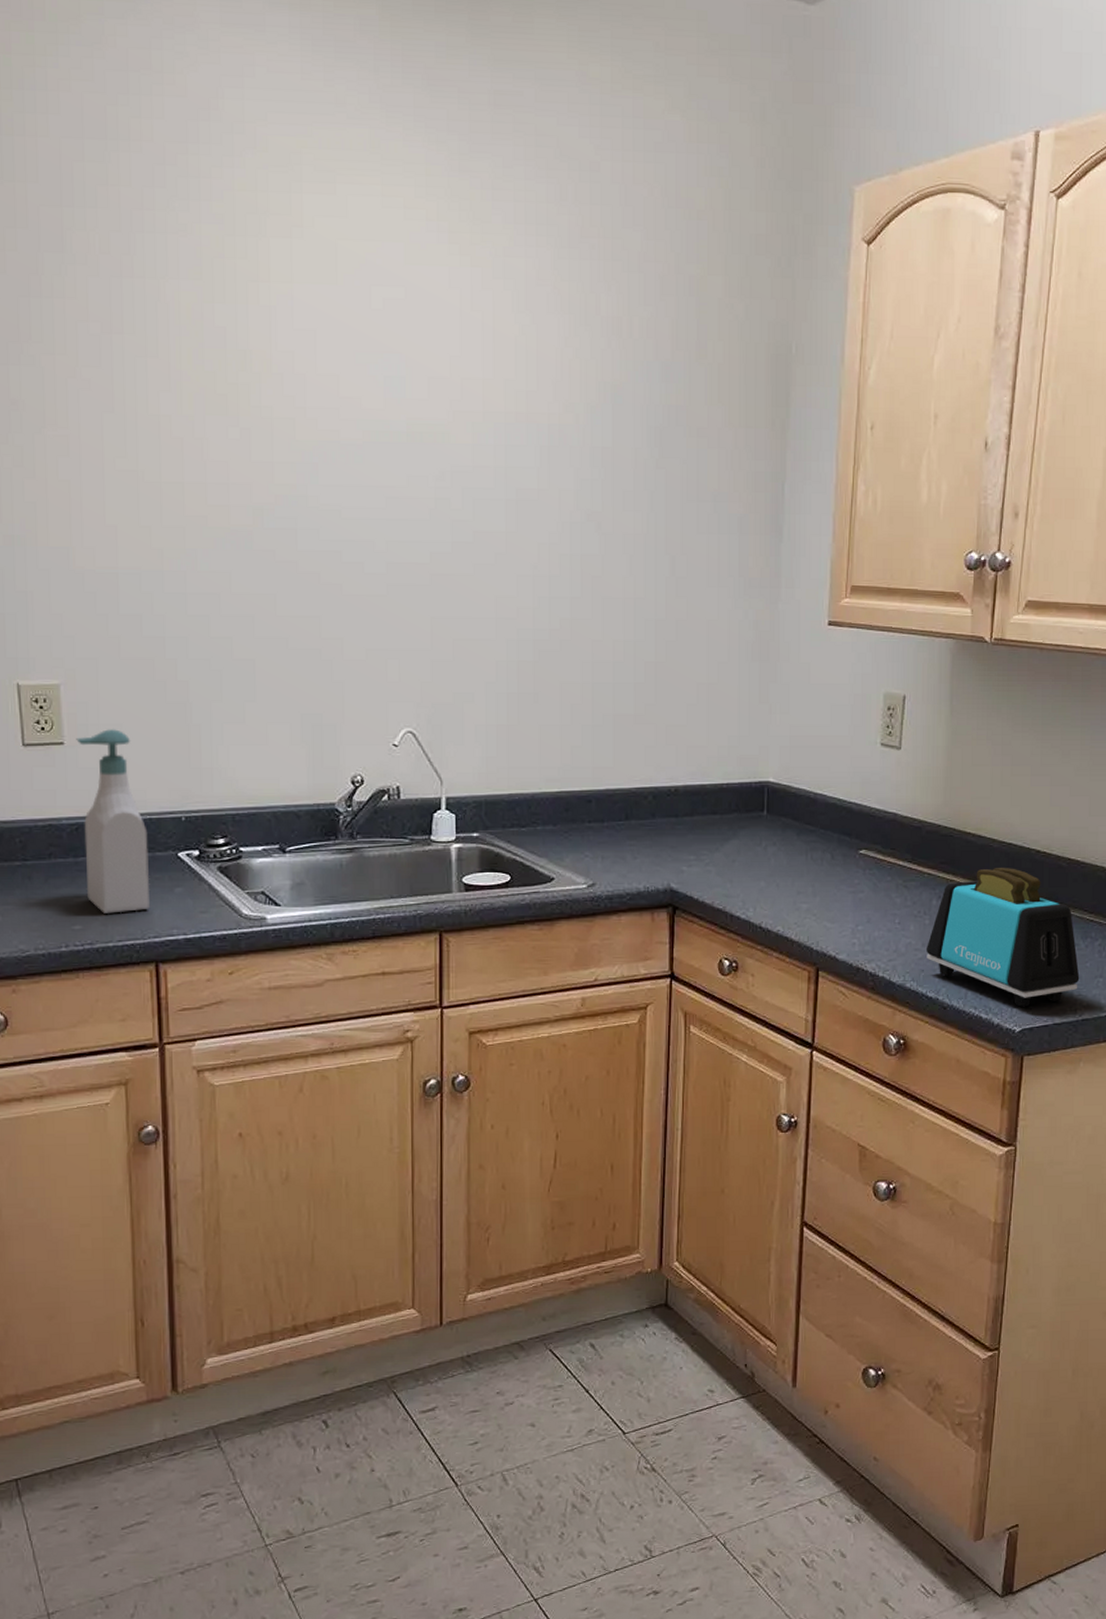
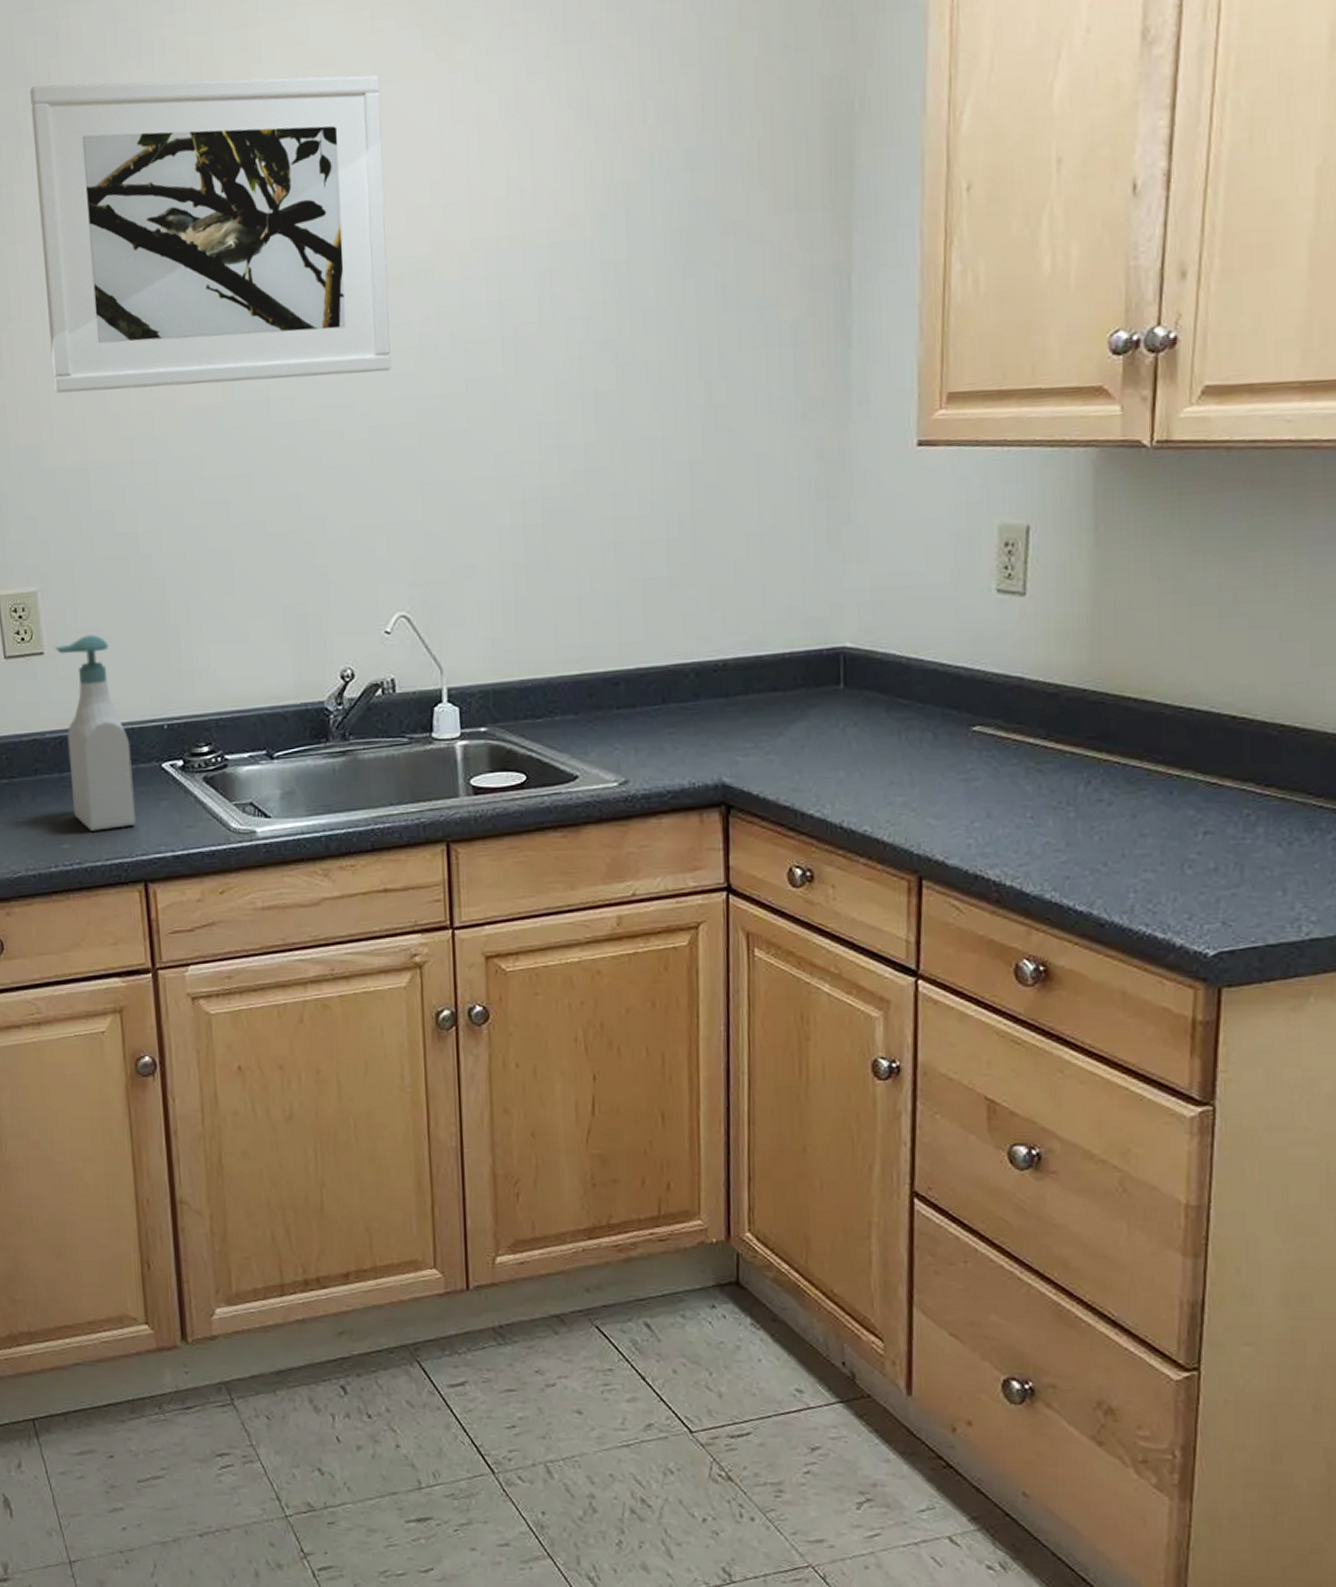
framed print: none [76,208,410,516] -> present [30,74,391,393]
toaster: present [927,868,1080,1007] -> none [1072,740,1304,923]

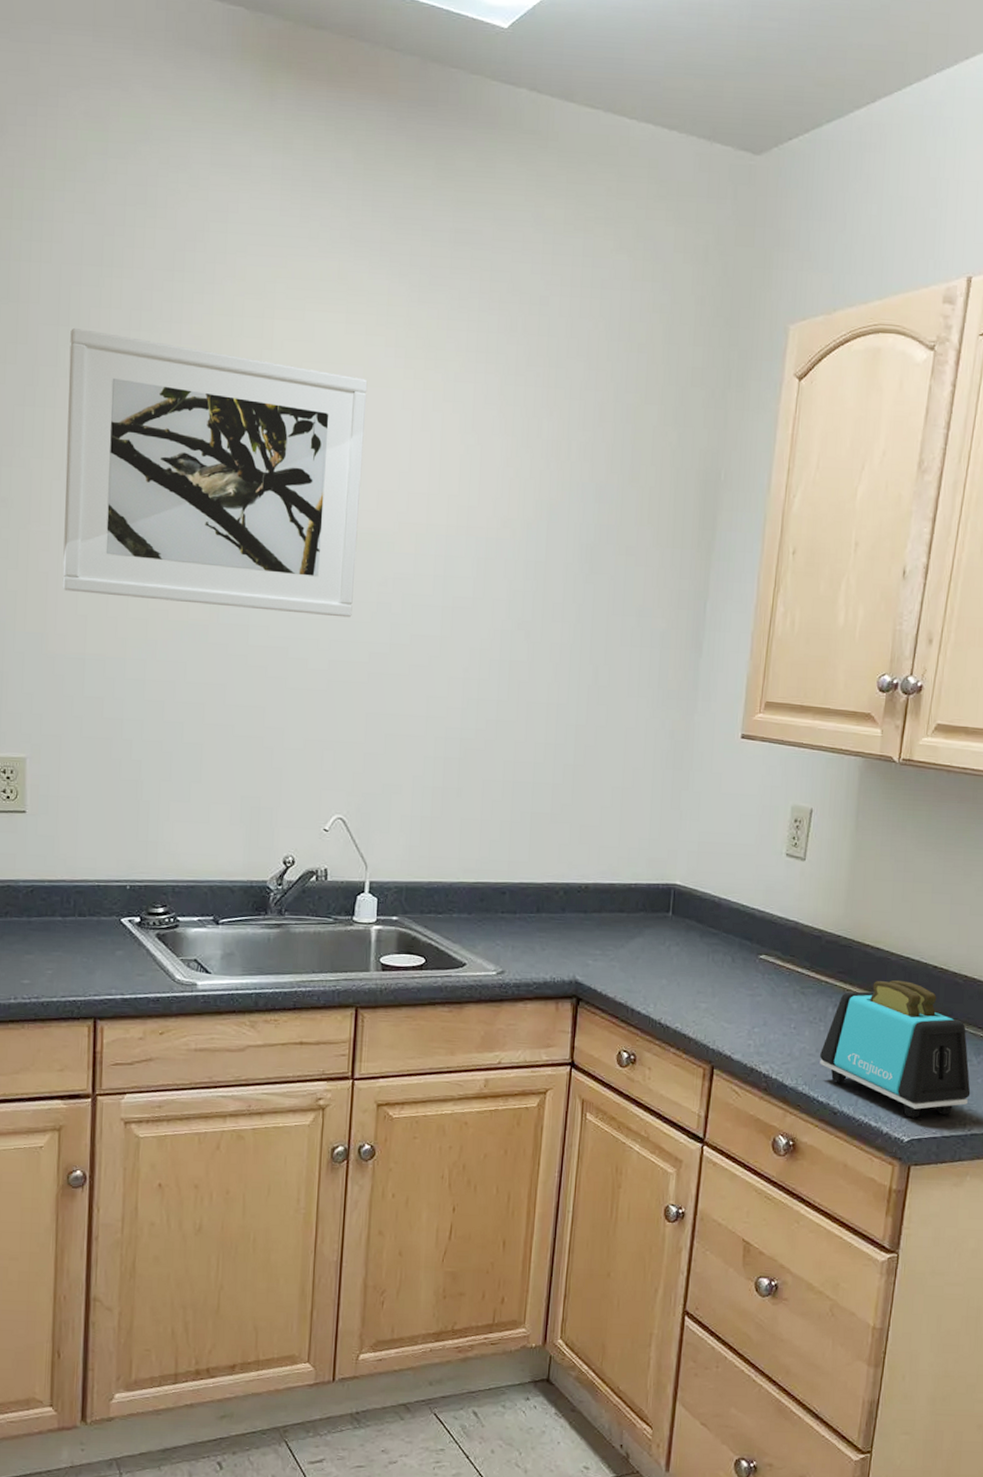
soap bottle: present [55,635,136,831] -> none [36,801,95,971]
toaster: none [1072,740,1304,923] -> present [820,980,971,1118]

